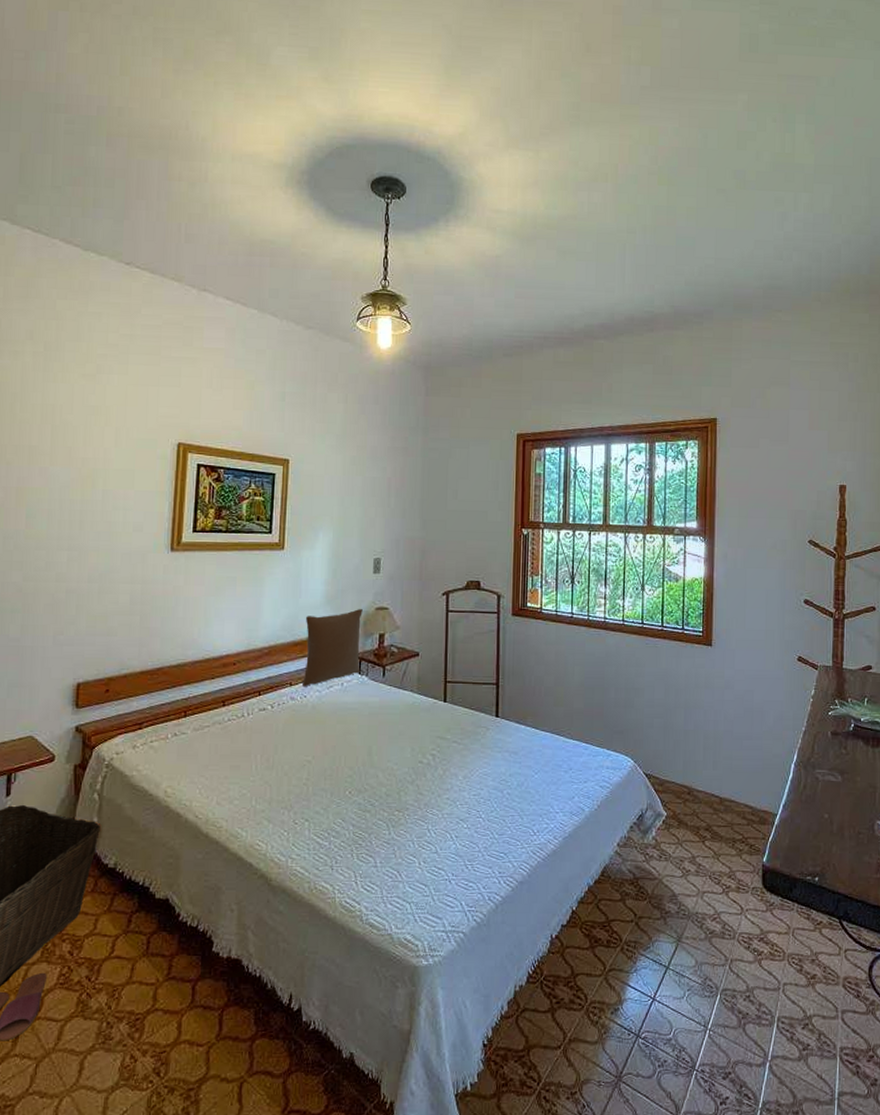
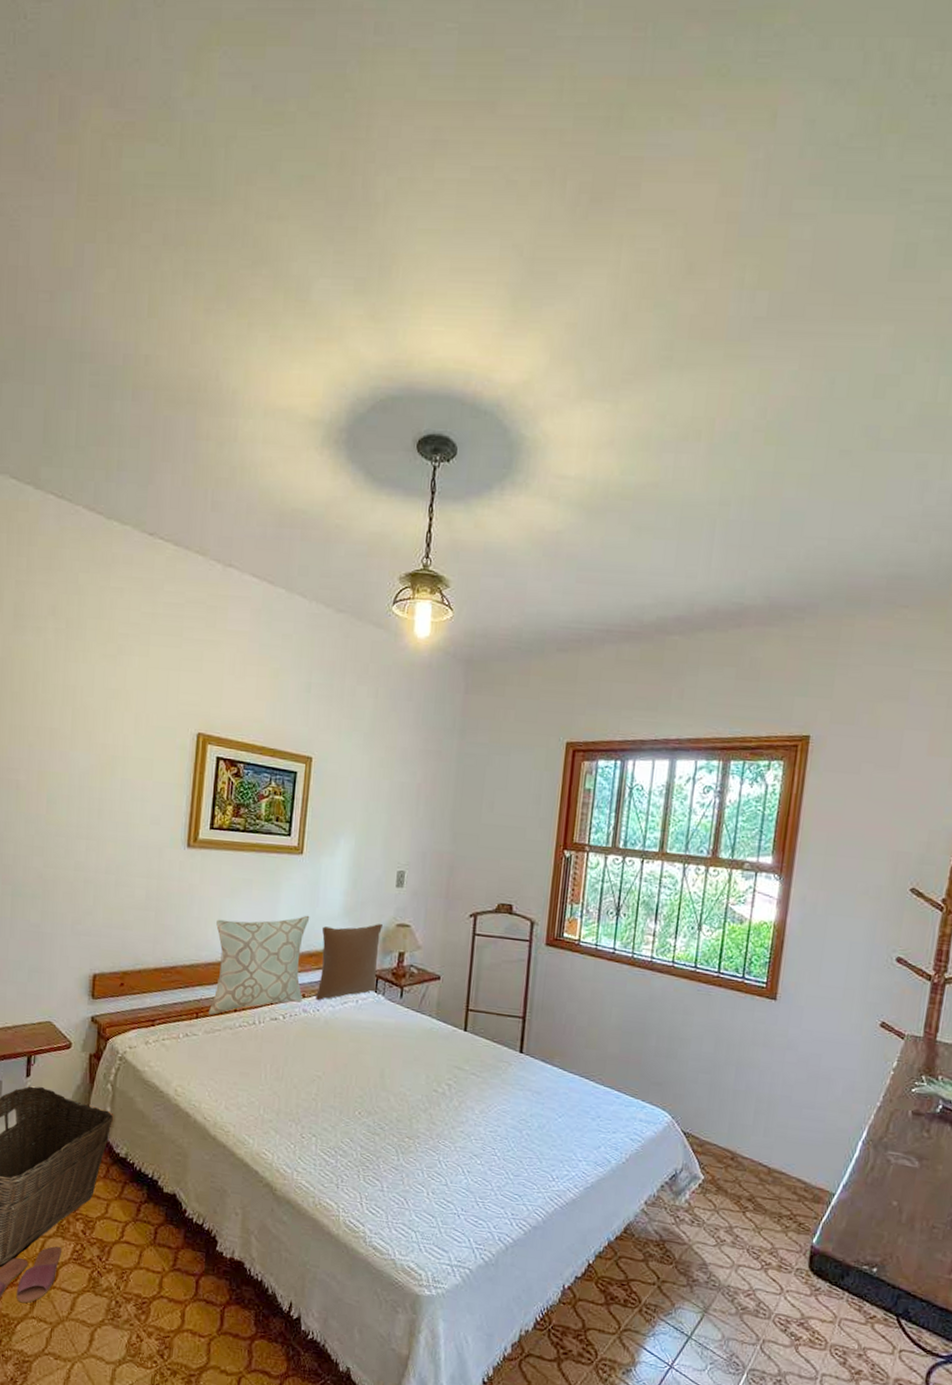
pillow: none [196,606,294,712] -> present [208,915,310,1015]

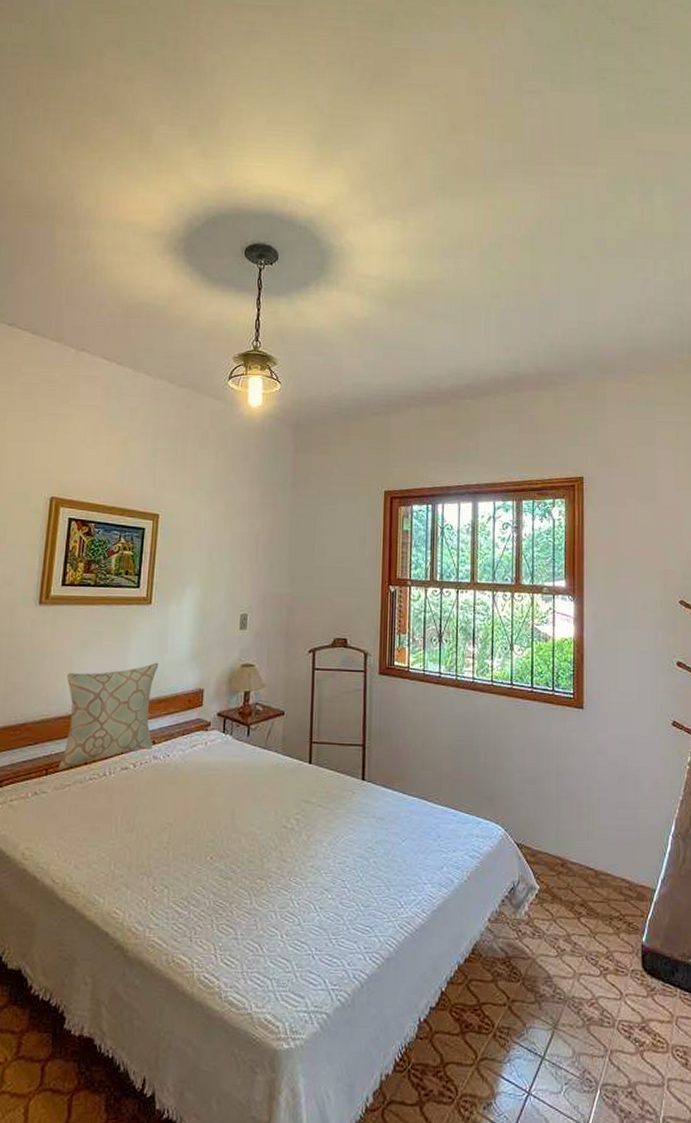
pillow: present [316,924,383,1000] -> none [166,666,228,745]

